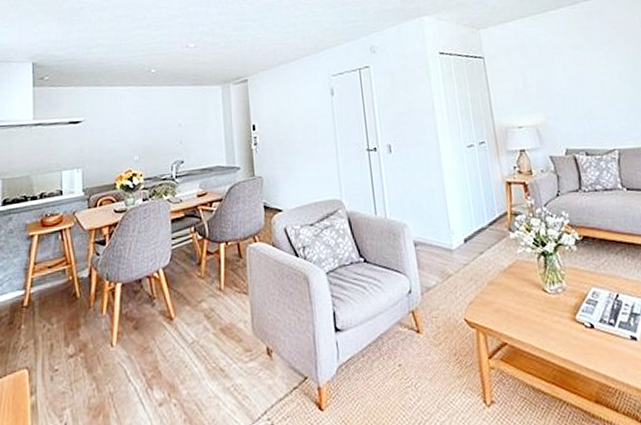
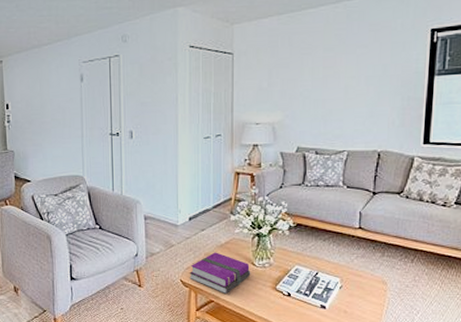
hardback book: none [473,279,544,334] -> present [189,252,251,295]

